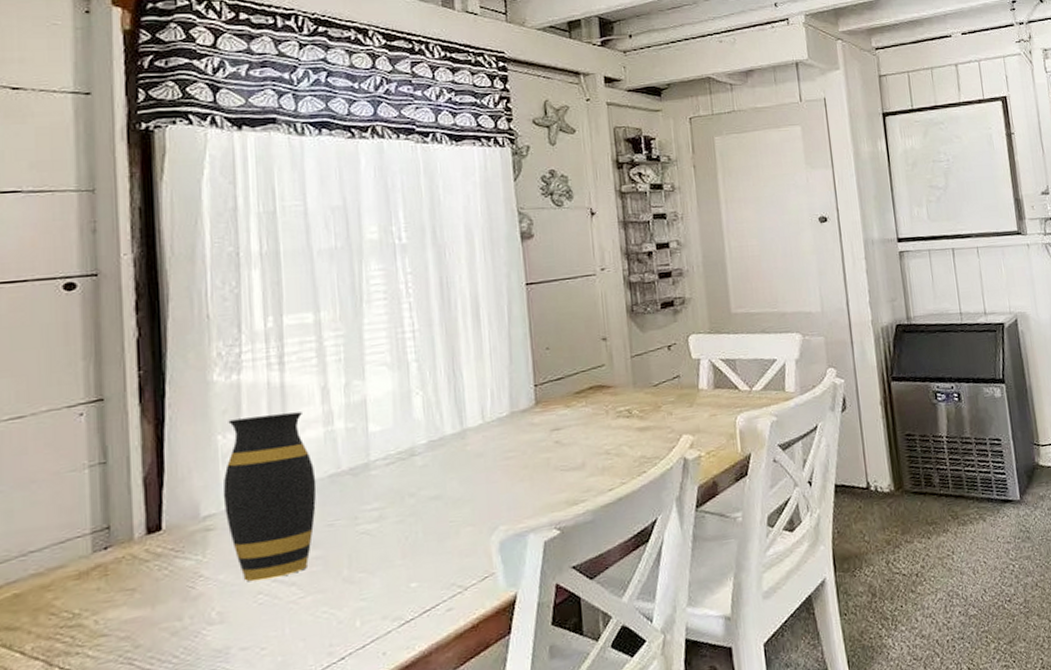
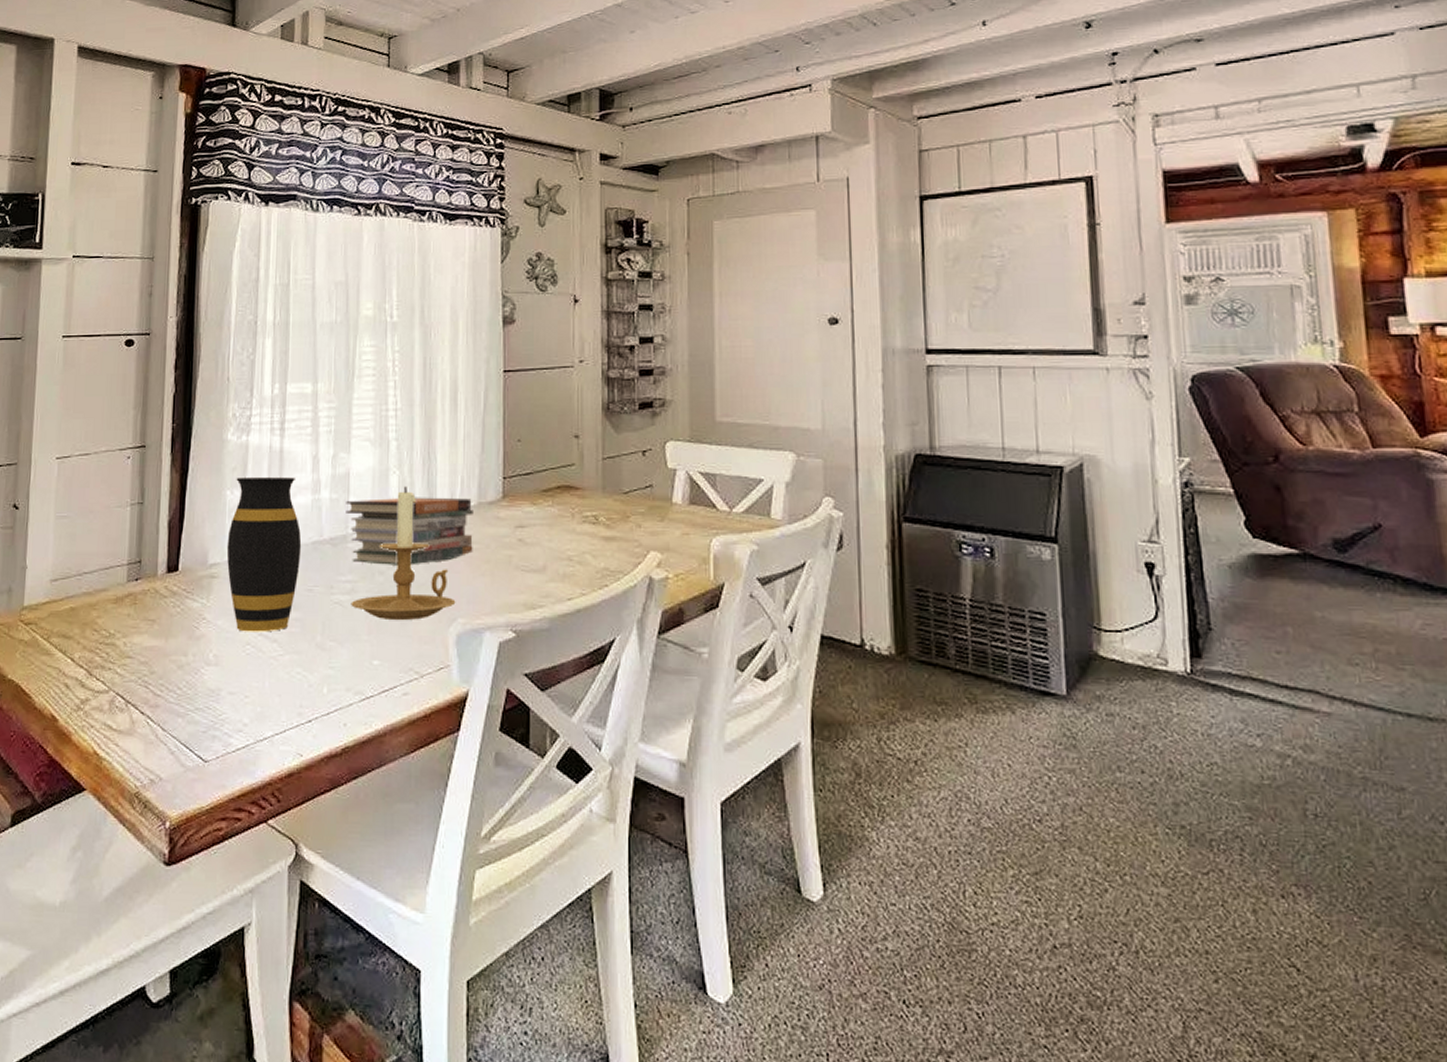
book stack: none [365,409,509,489] -> present [346,497,473,565]
candle holder: none [379,406,496,541] -> present [351,486,456,620]

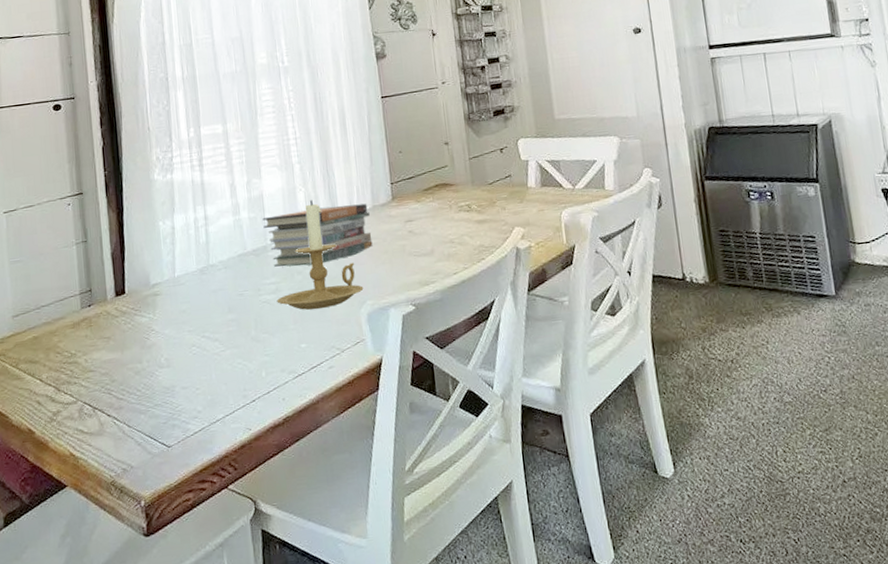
vase: present [226,477,302,632] -> none [165,204,230,336]

